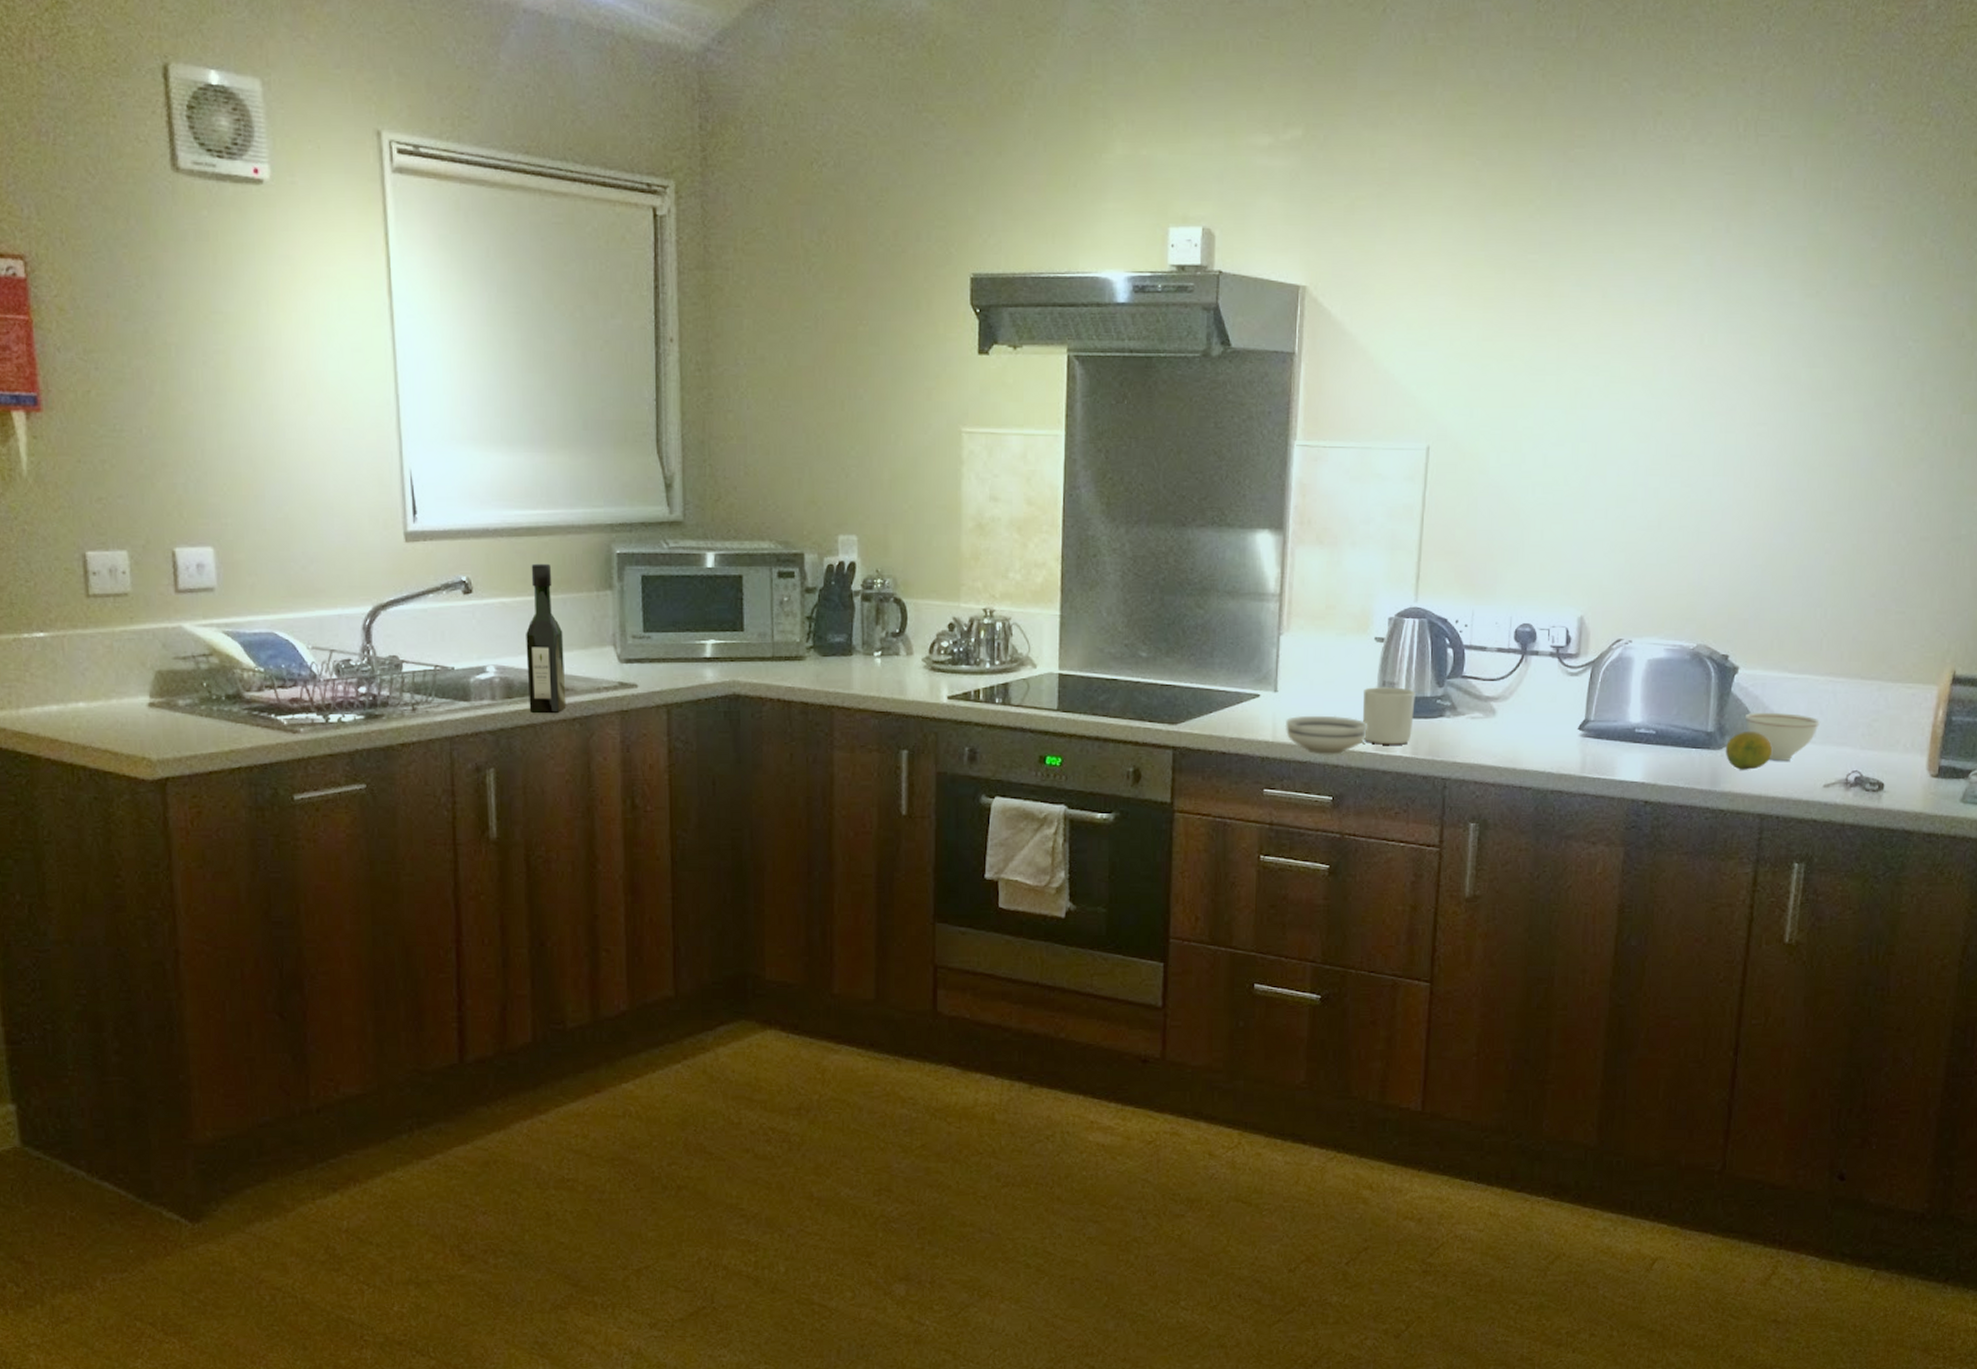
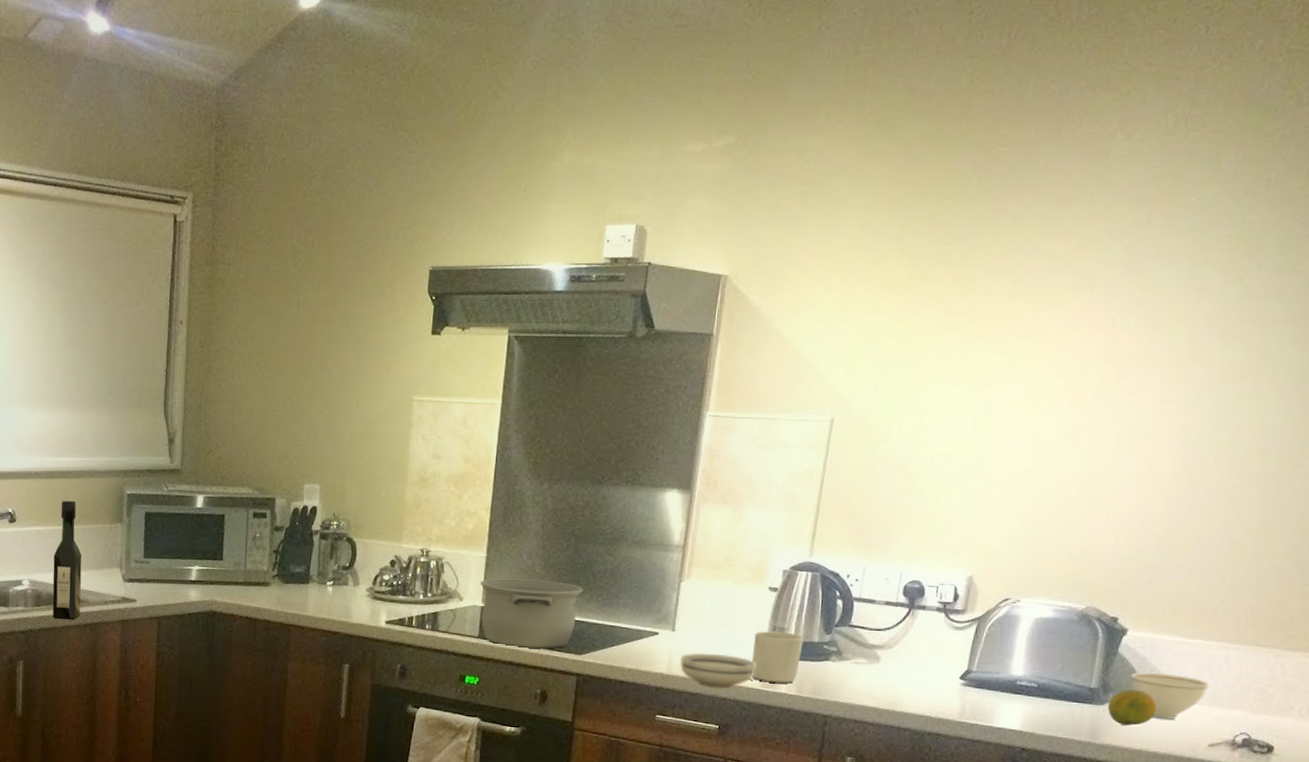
cooking pot: none [1056,639,1173,720] -> present [480,578,584,649]

